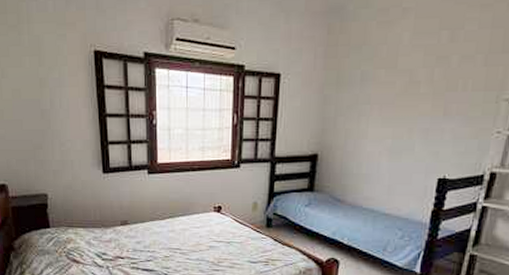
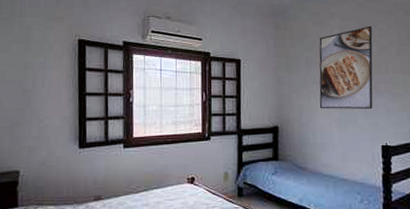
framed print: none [370,26,457,135] -> present [319,26,373,109]

